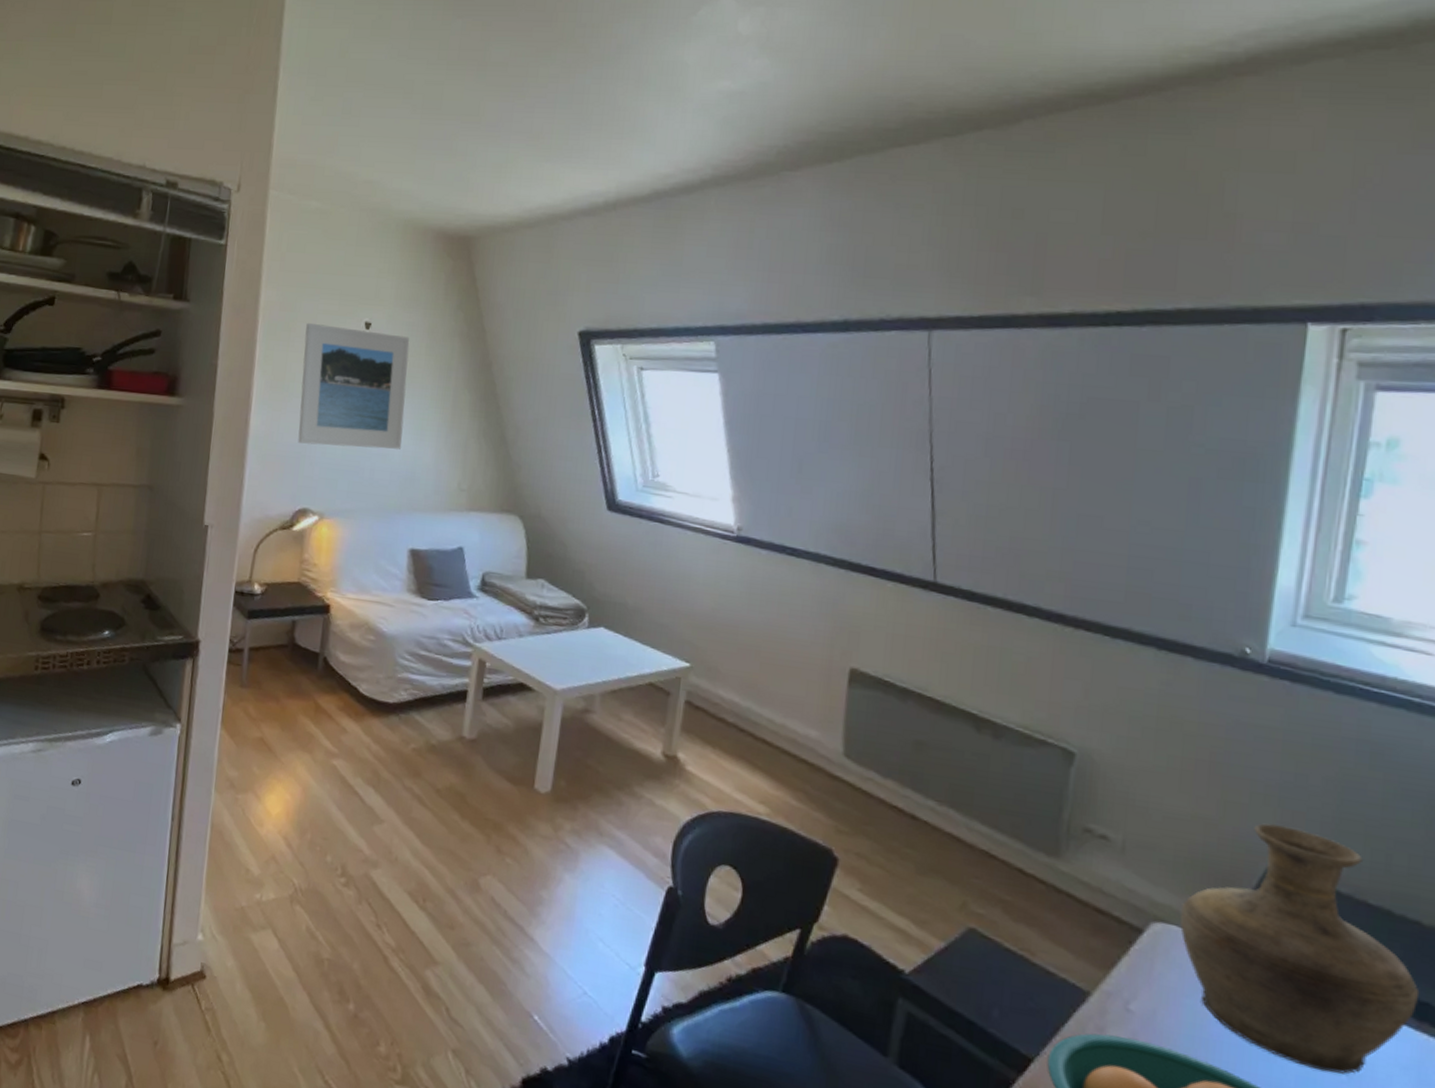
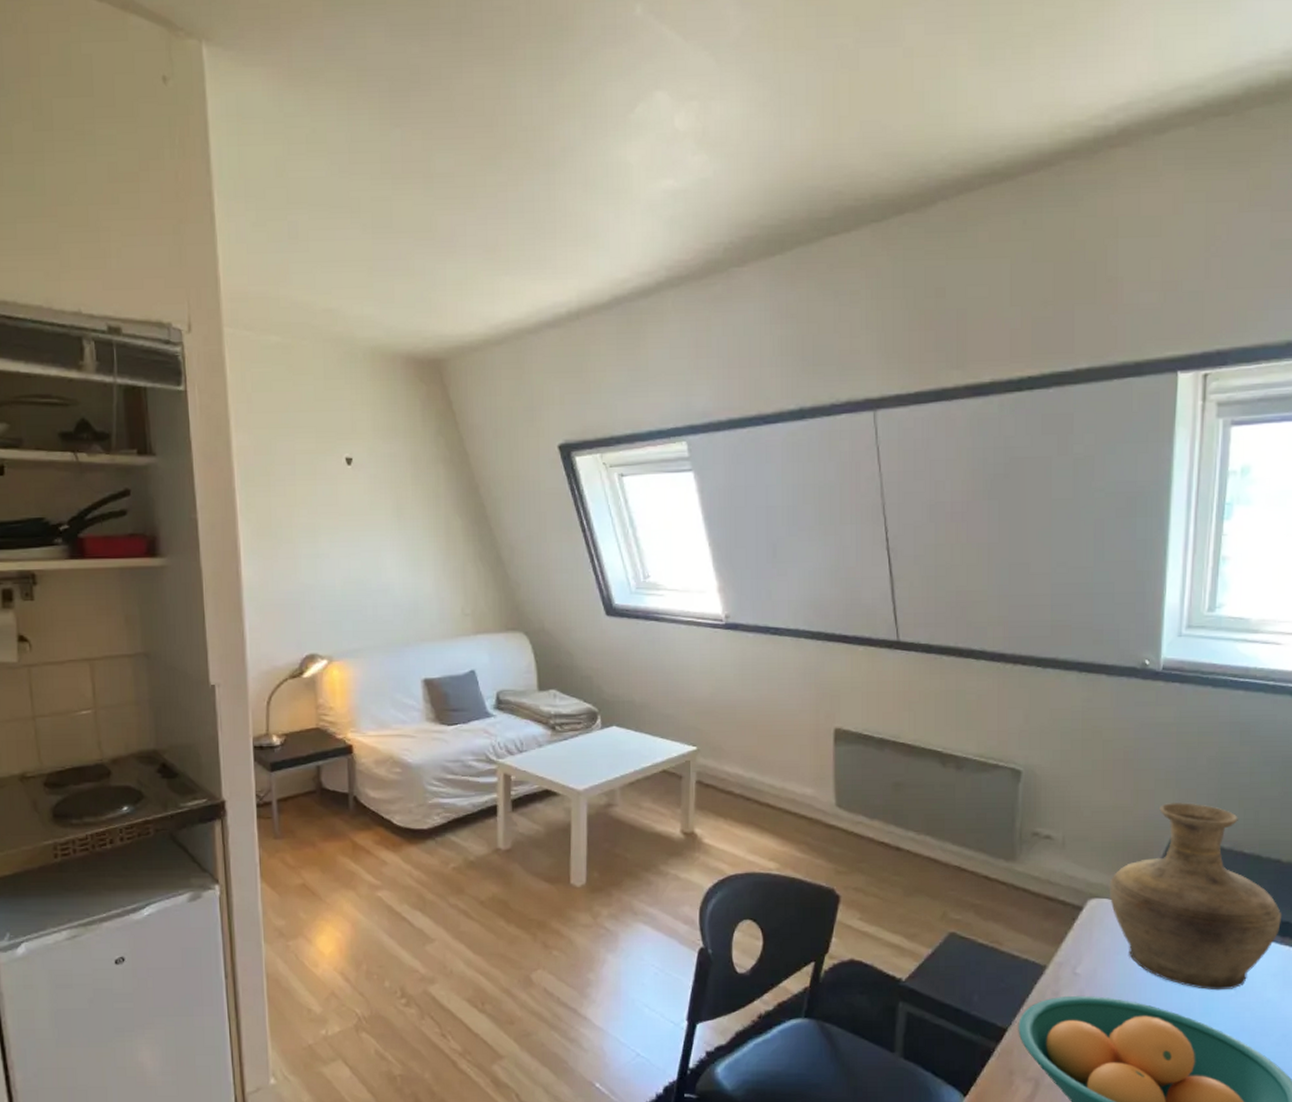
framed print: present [297,322,410,449] -> none [285,464,401,589]

